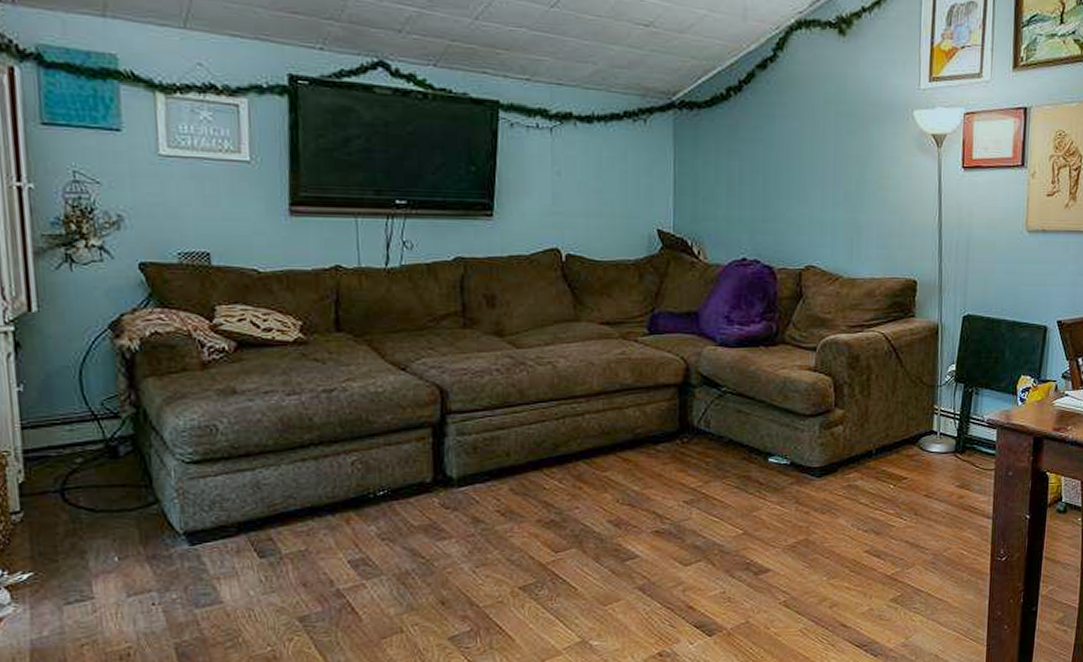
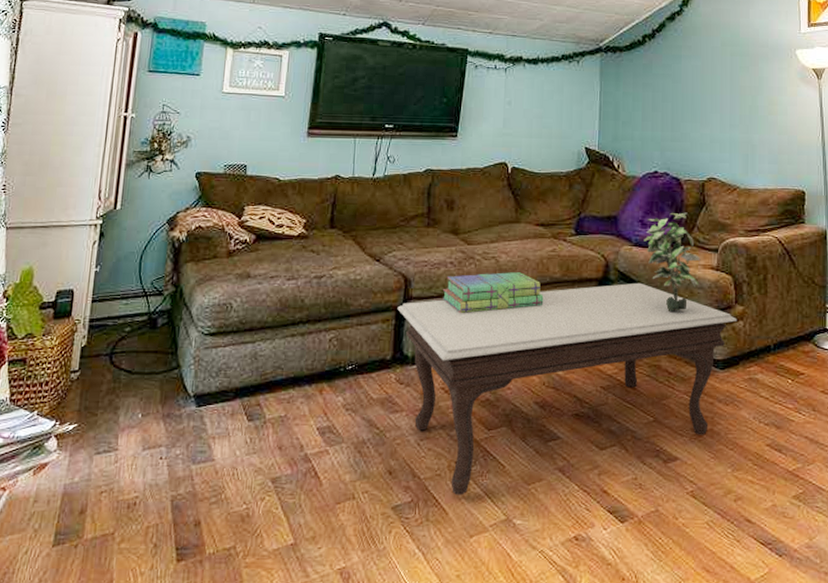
coffee table: none [434,387,837,621] -> present [397,282,737,495]
stack of books: none [490,379,613,427] -> present [443,272,544,313]
potted plant: none [730,306,796,418] -> present [644,212,701,311]

